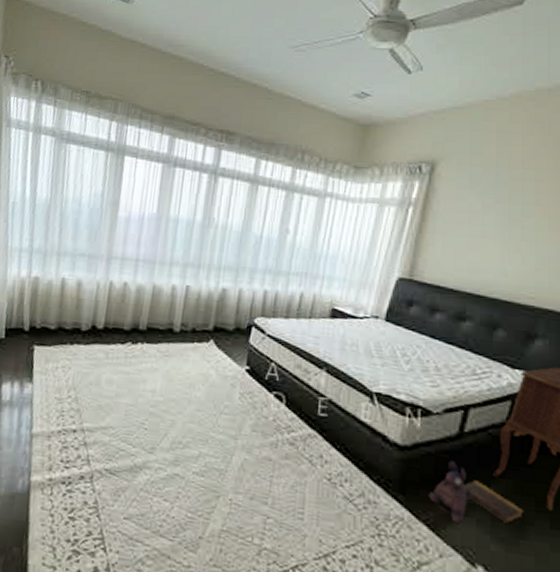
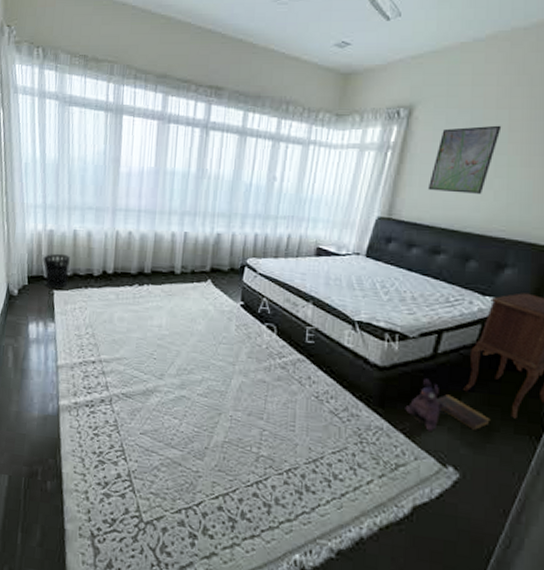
wastebasket: none [24,303,56,344] -> present [43,253,70,289]
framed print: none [451,186,528,258] -> present [427,125,502,194]

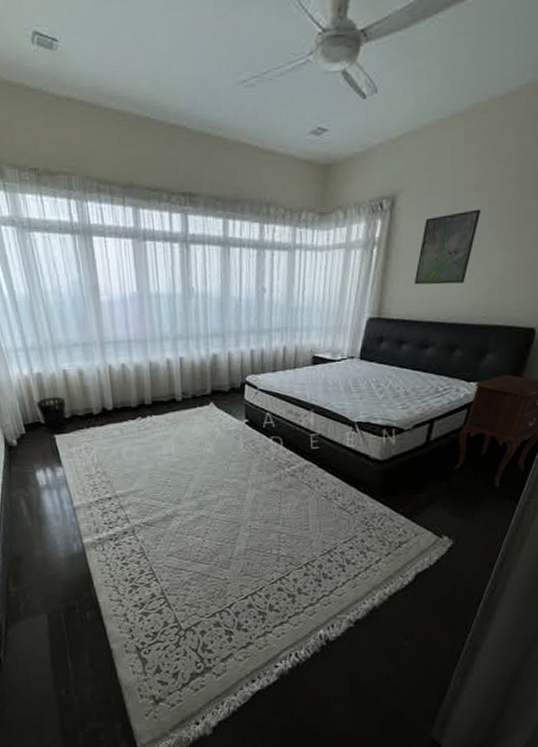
plush toy: present [405,378,443,431] -> none [404,465,437,510]
book: present [435,394,490,430] -> none [430,476,477,502]

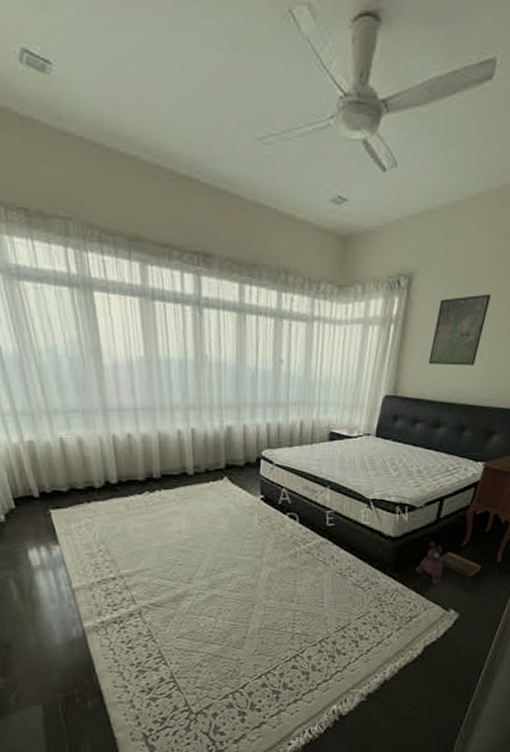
wastebasket: present [36,396,68,433] -> none [27,467,66,508]
plush toy: none [404,465,437,510] -> present [415,541,446,585]
book: none [430,476,477,502] -> present [439,552,482,577]

